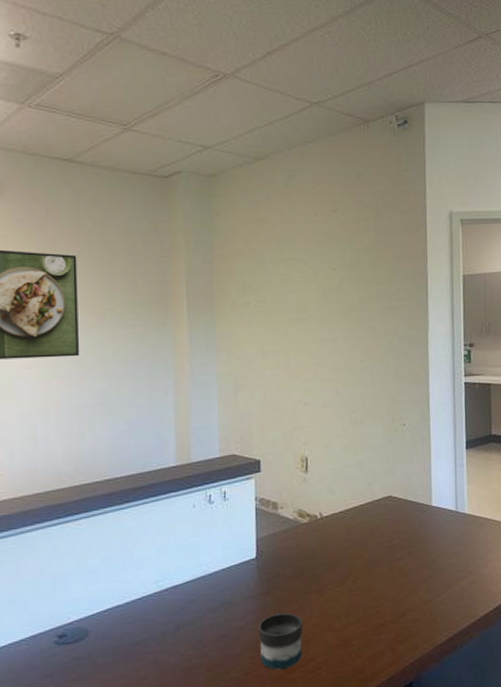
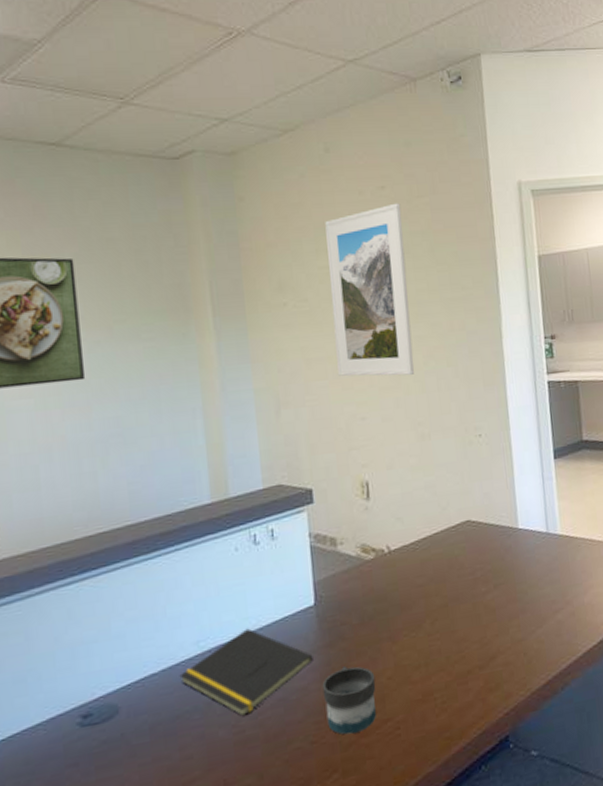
notepad: none [140,573,252,648] -> present [179,628,313,717]
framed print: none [285,224,352,370] -> present [325,203,414,377]

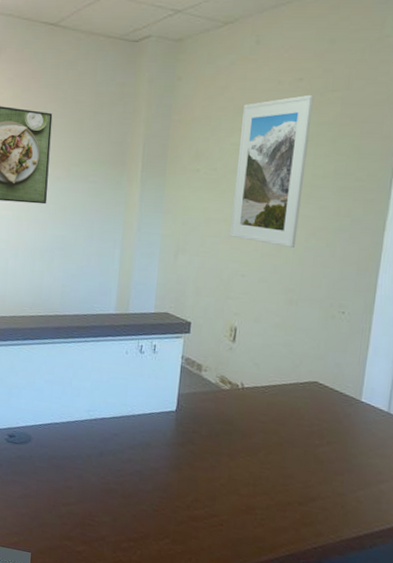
notepad: present [179,628,313,717] -> none [73,412,167,474]
mug: present [322,666,376,735] -> none [168,464,212,516]

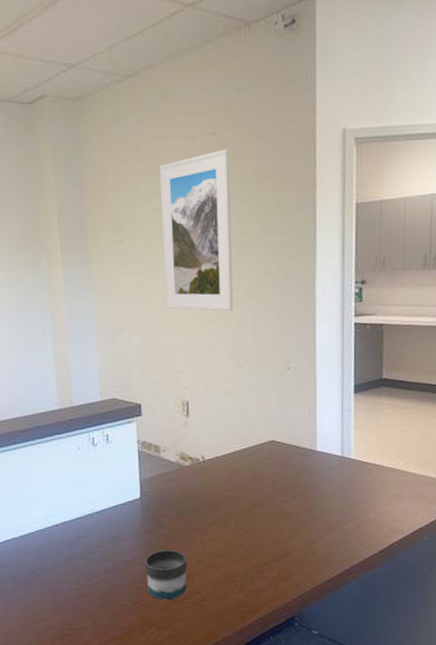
mug: none [168,464,212,516] -> present [144,548,188,600]

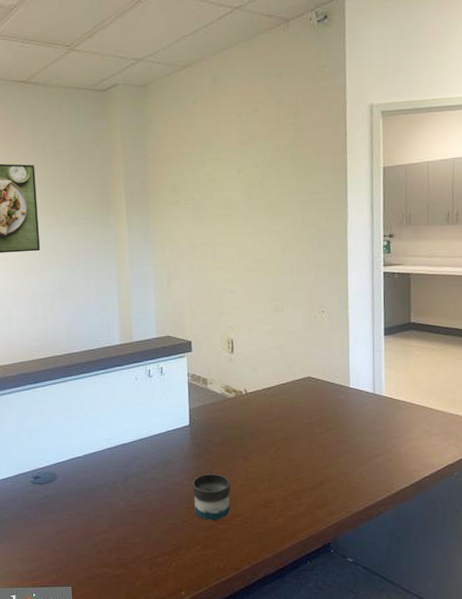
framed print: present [159,148,234,311] -> none [210,123,274,261]

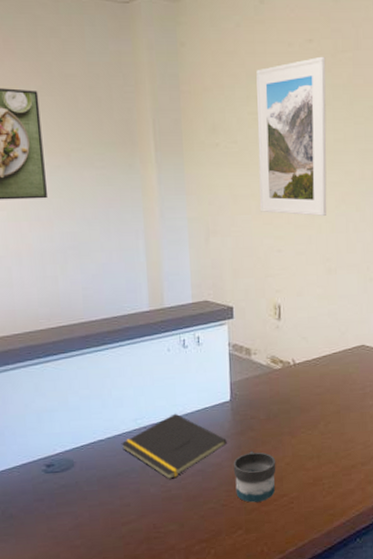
notepad: none [95,435,187,496] -> present [121,413,227,480]
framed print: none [210,123,274,261] -> present [256,56,327,216]

